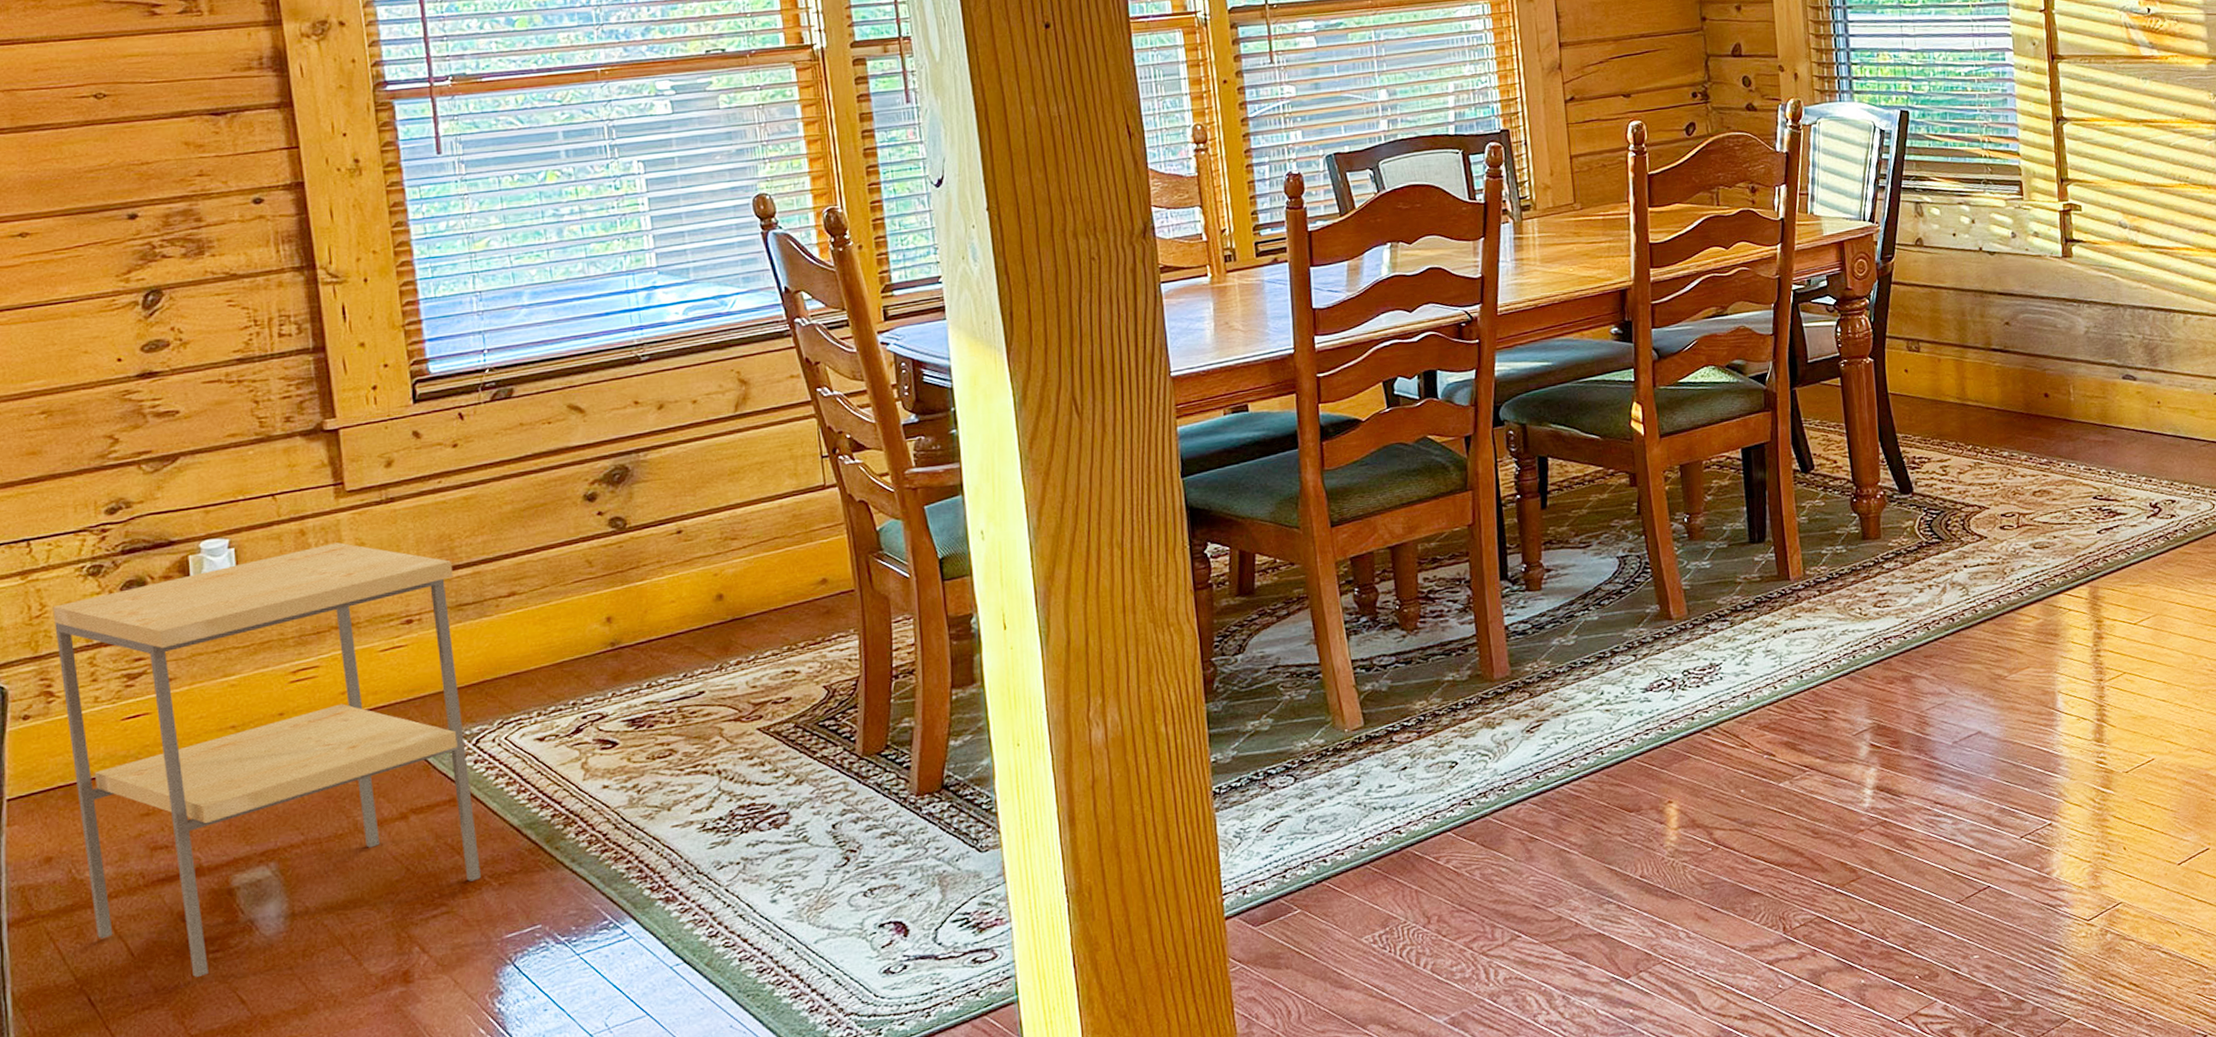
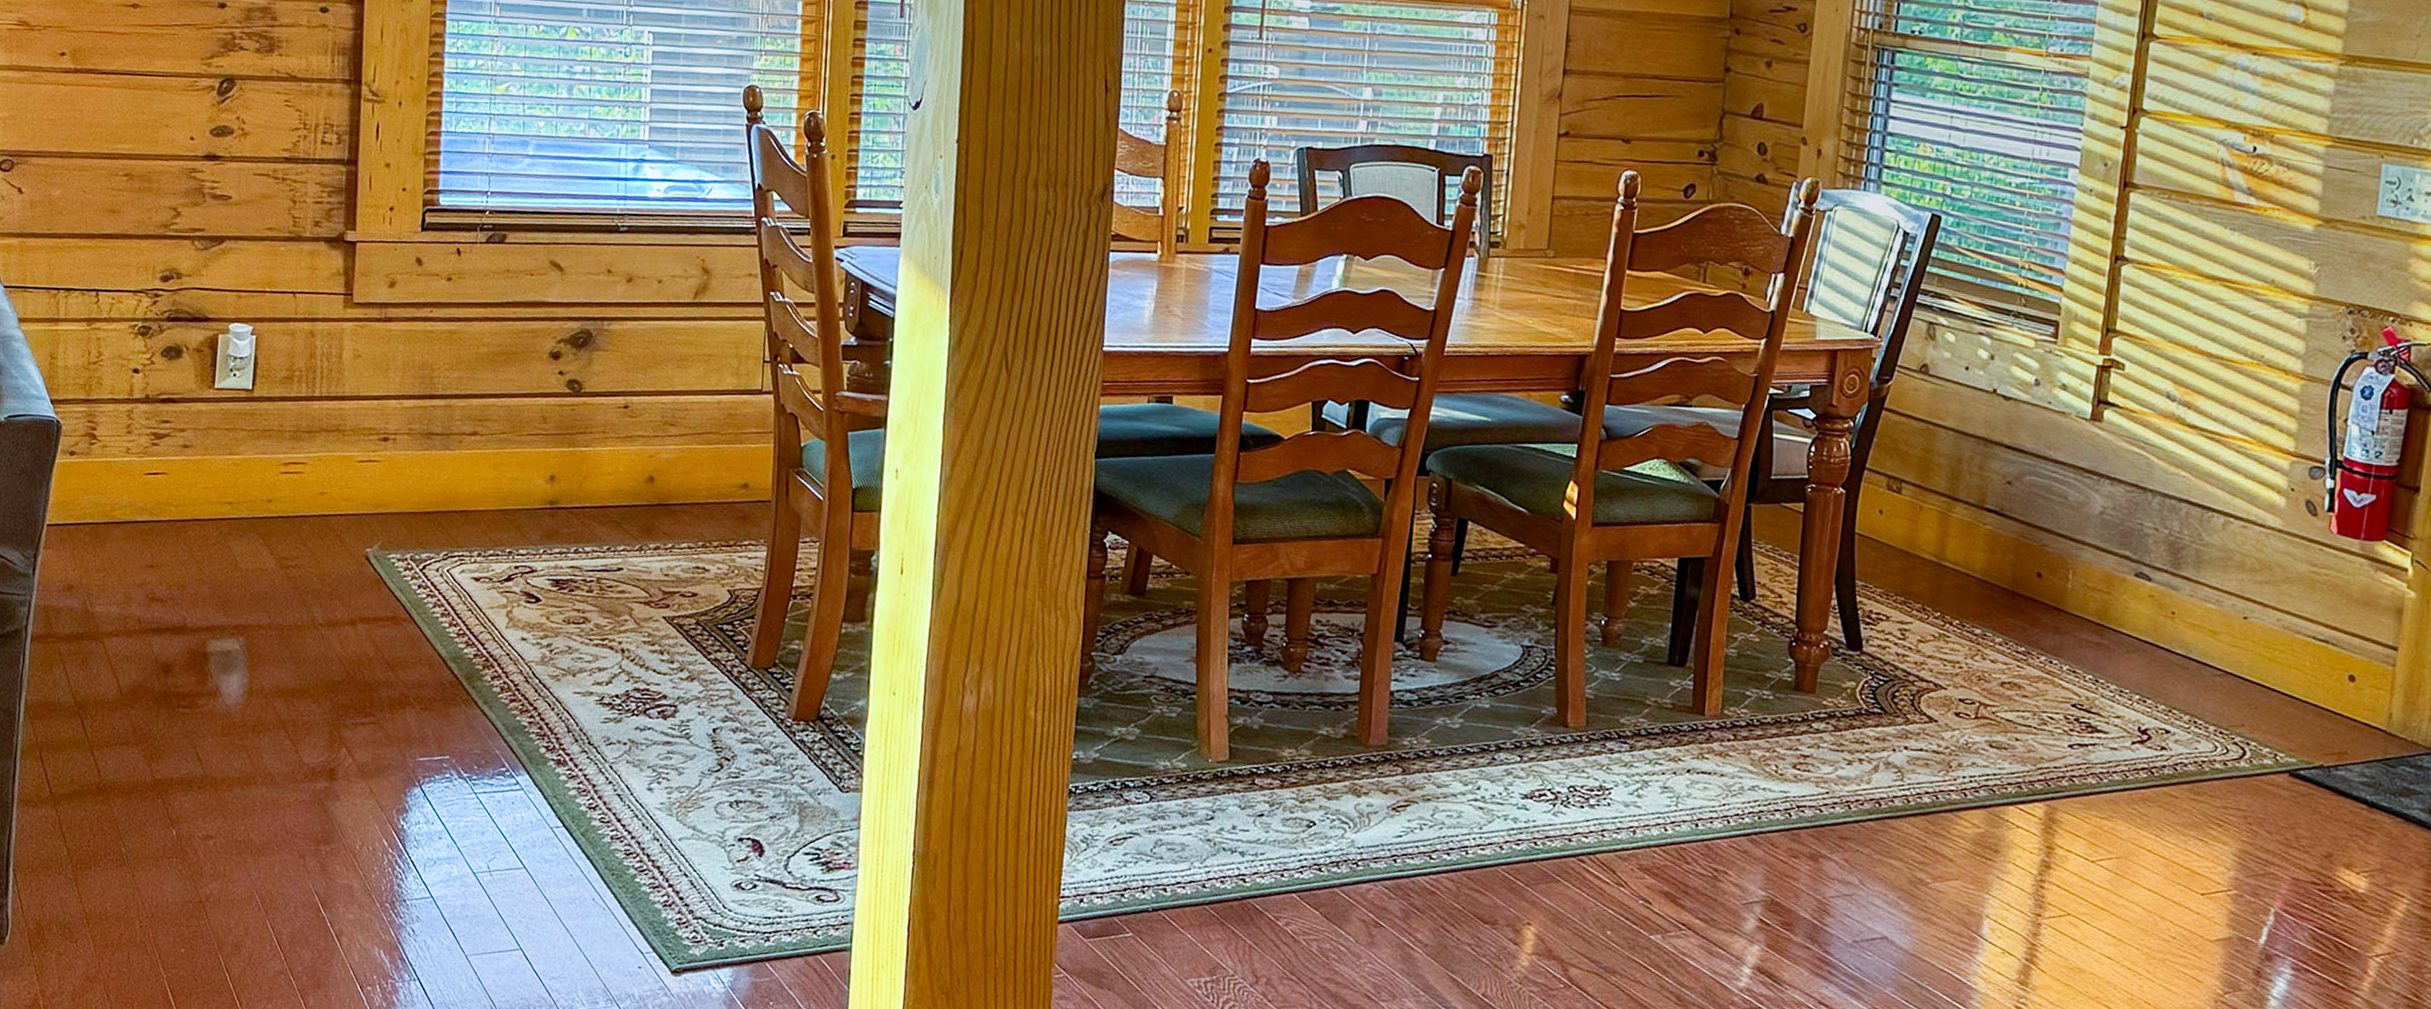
side table: present [53,542,481,978] -> none [97,349,430,728]

